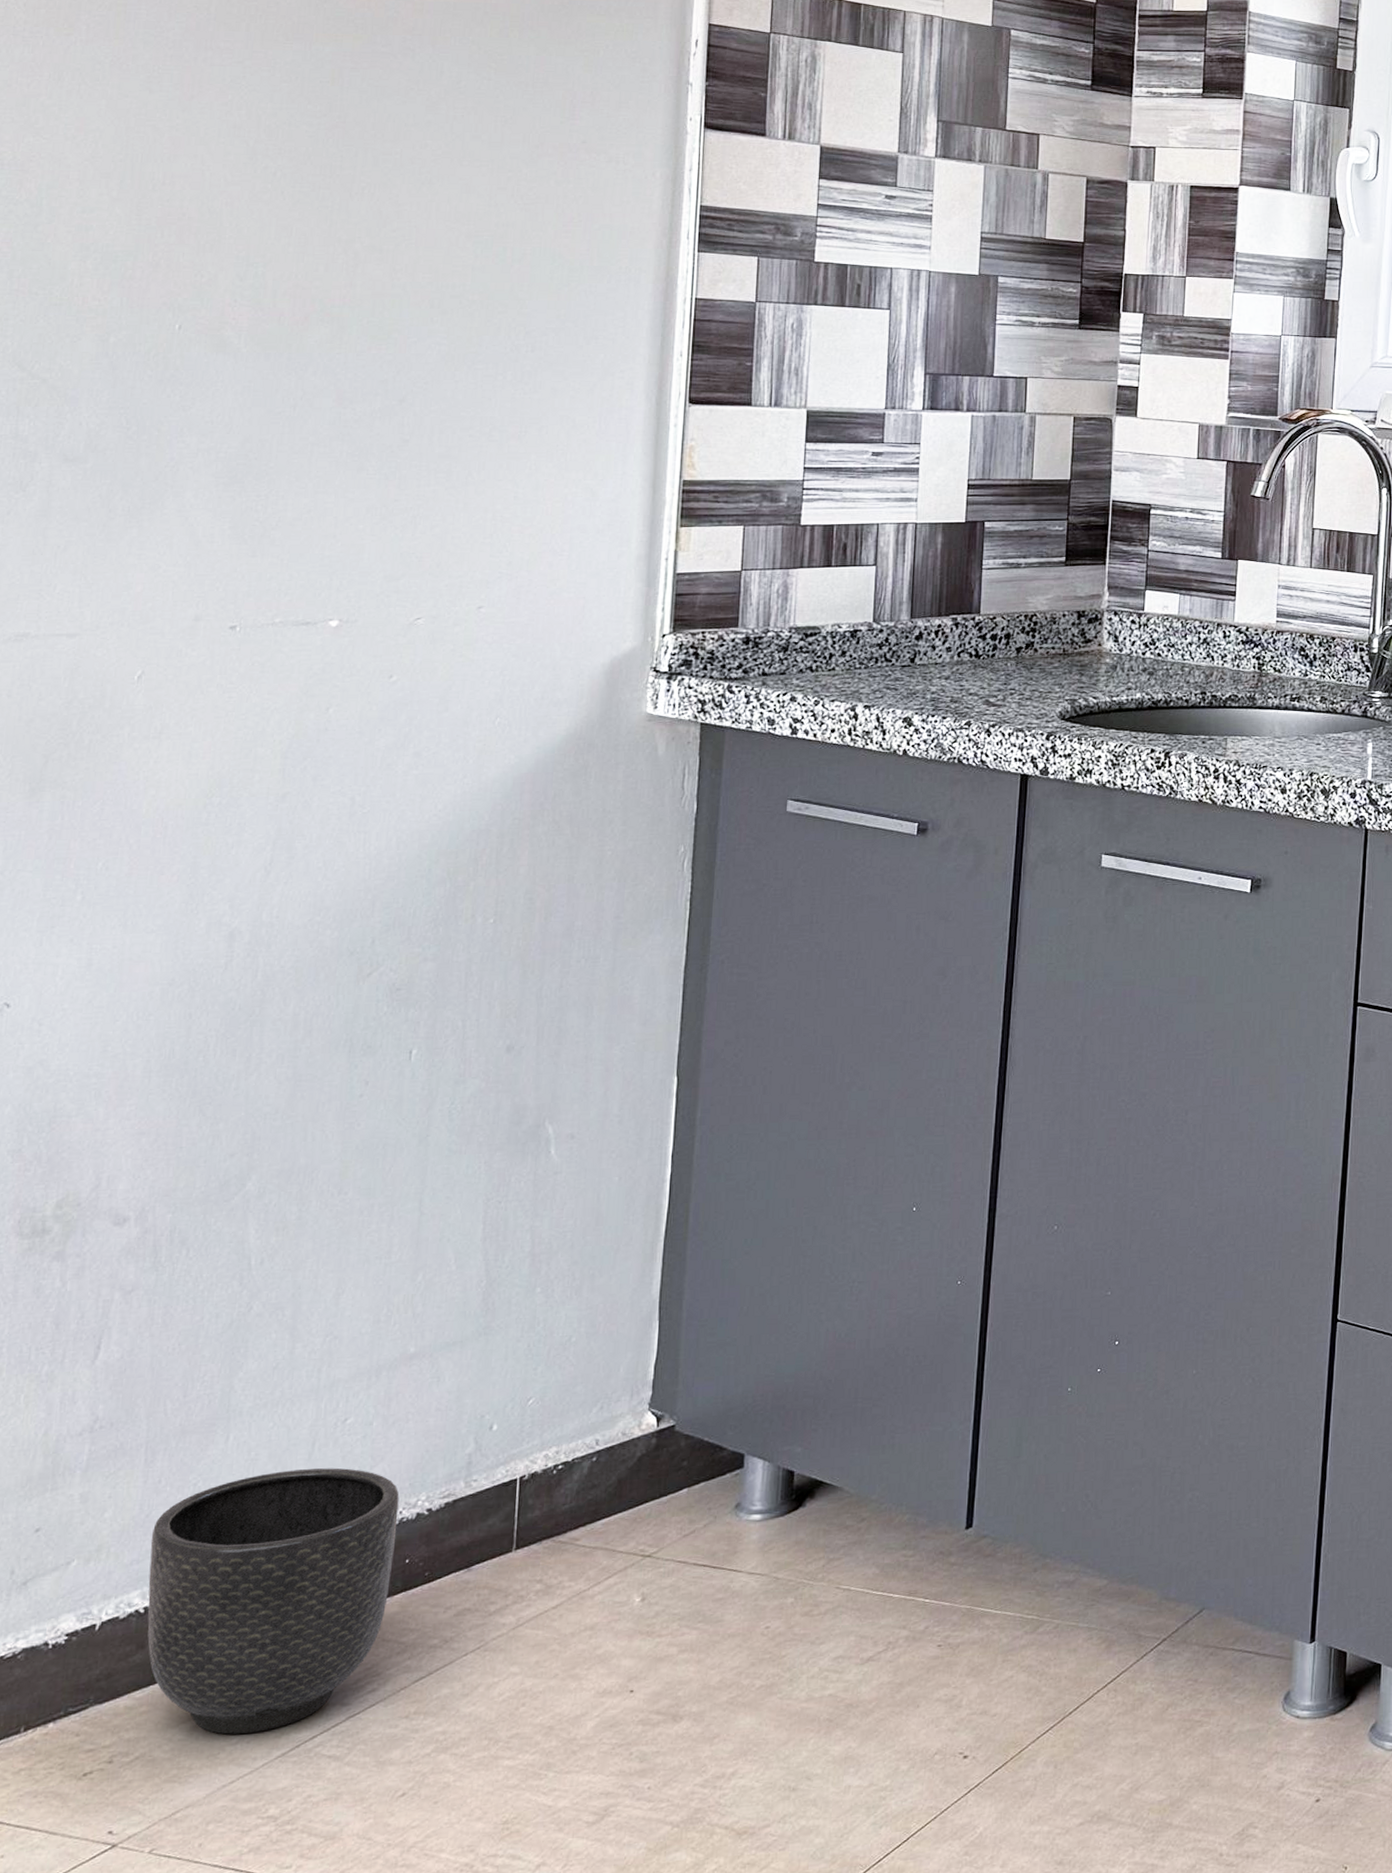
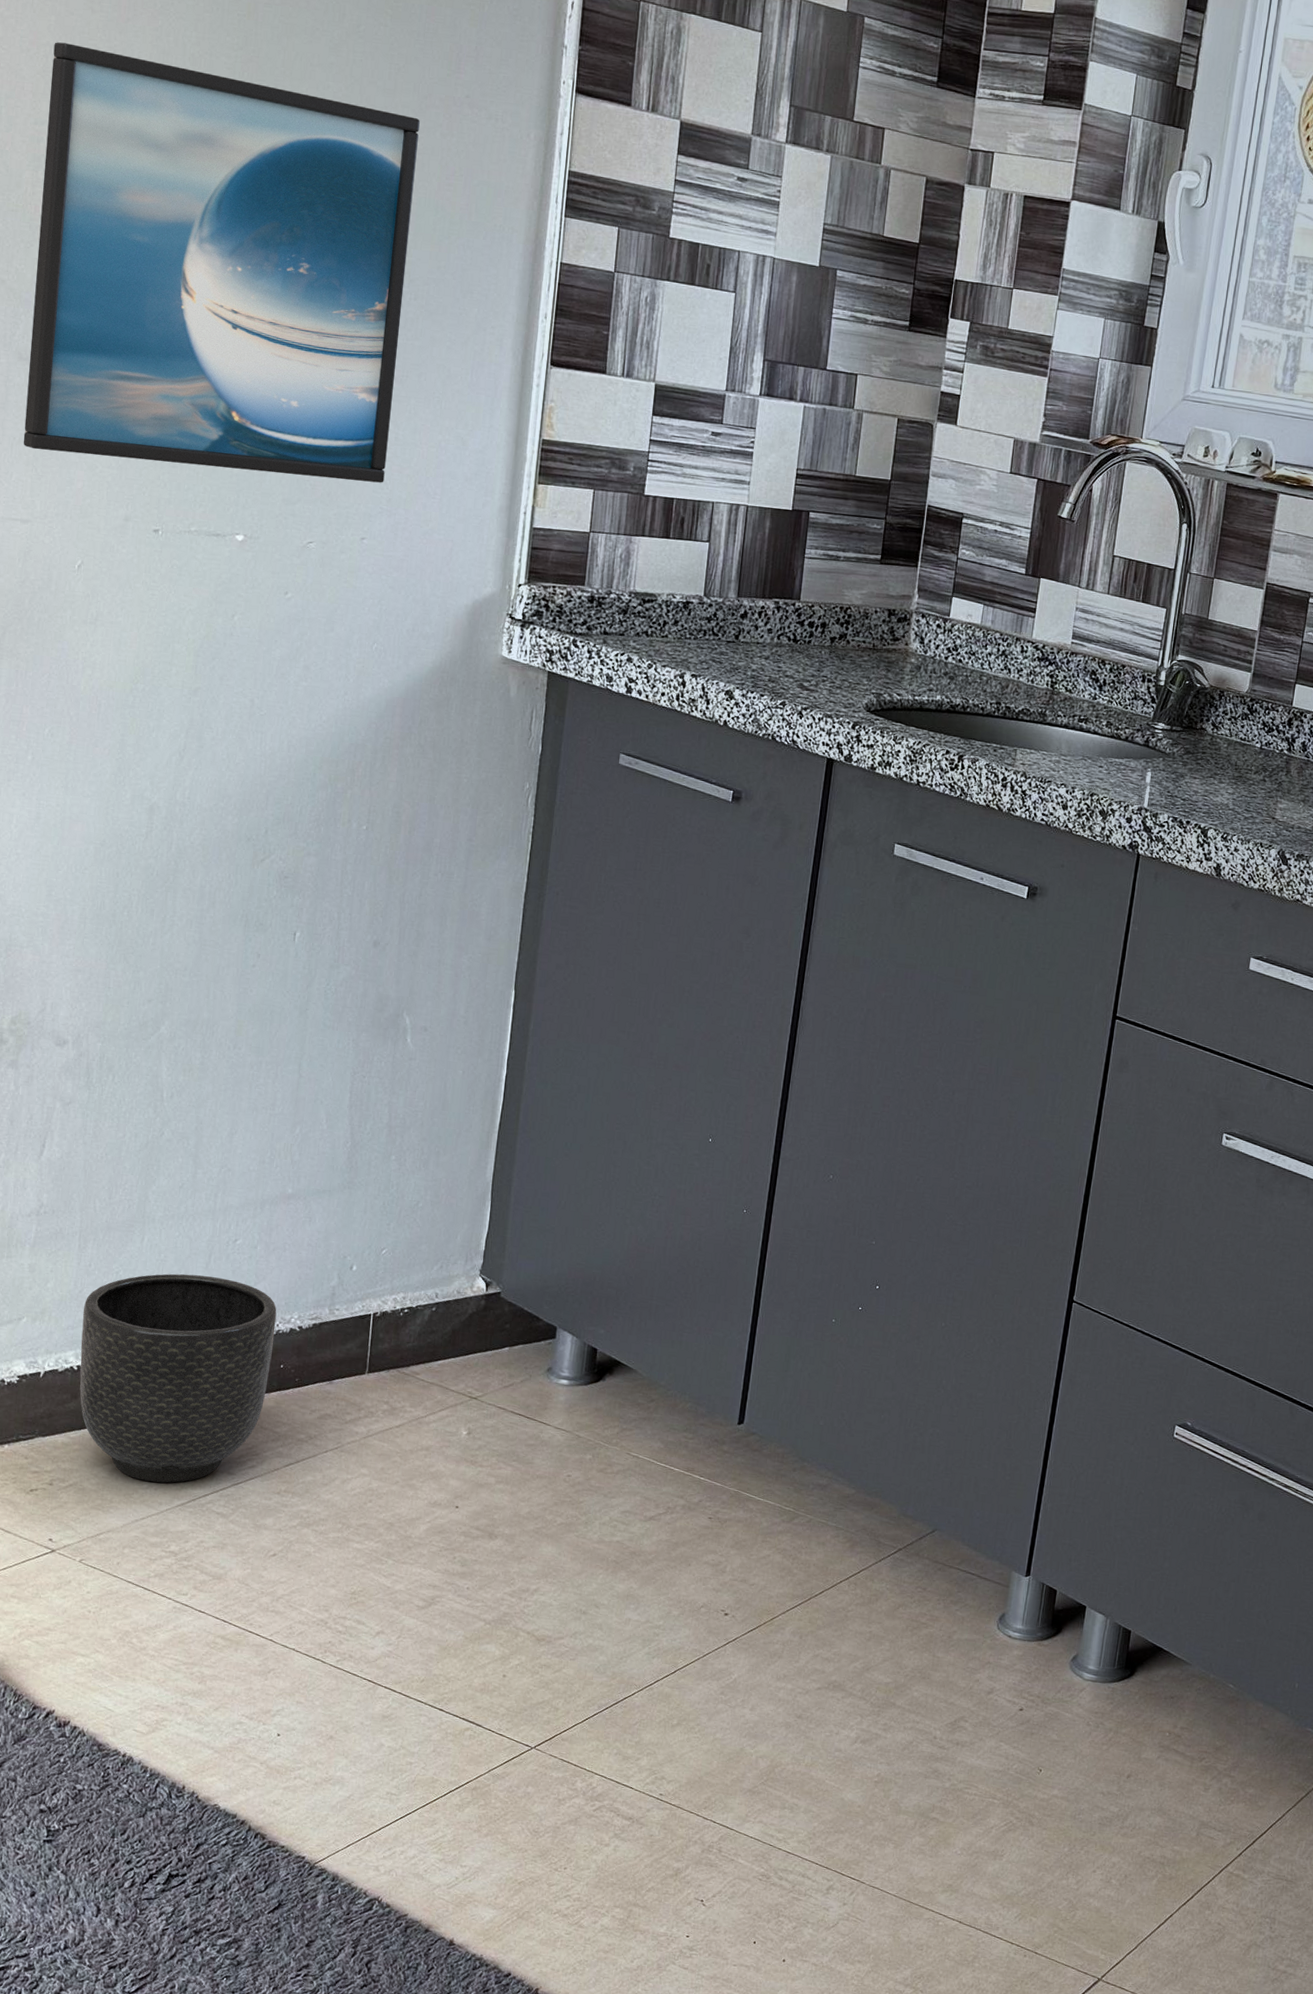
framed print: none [69,126,531,556] -> present [23,42,420,483]

